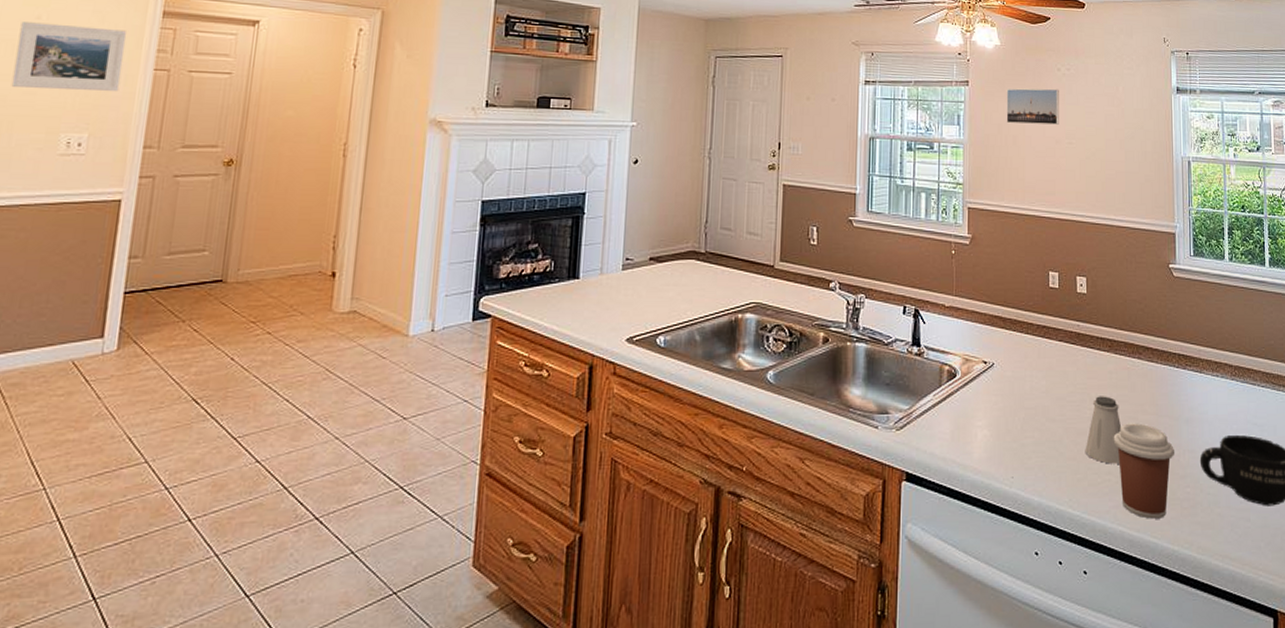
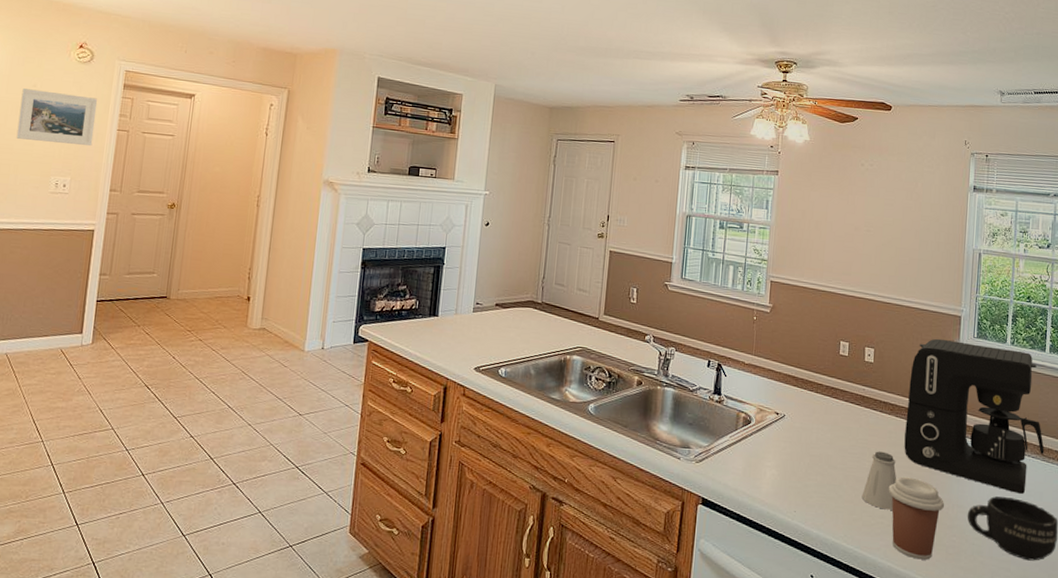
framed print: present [1006,88,1059,125] -> none [810,179,862,214]
coffee maker: none [1126,260,1274,430] -> present [904,338,1045,494]

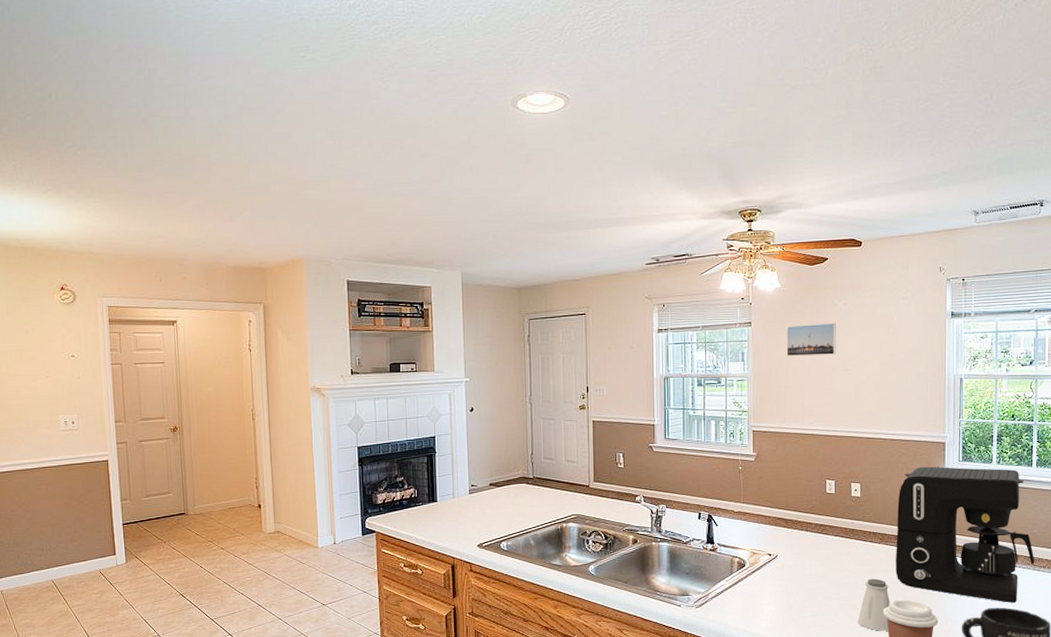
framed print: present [16,88,98,147] -> none [17,335,91,384]
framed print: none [810,179,862,214] -> present [786,322,836,357]

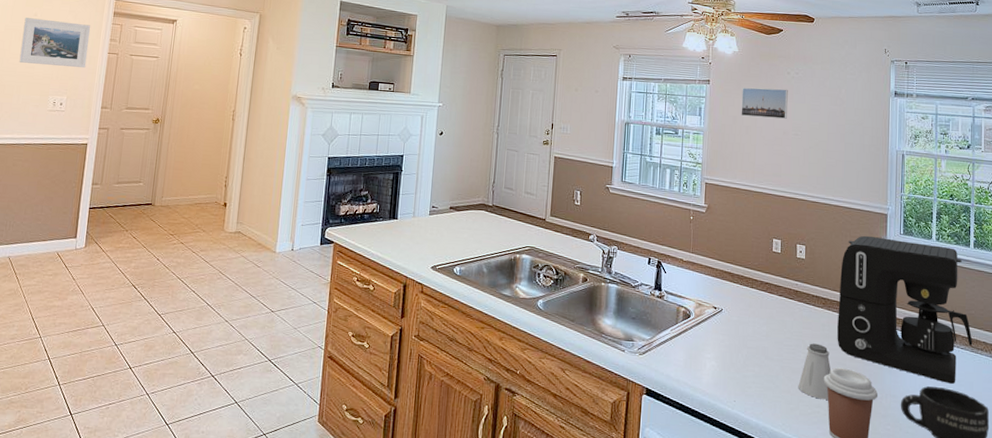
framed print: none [17,335,91,384] -> present [19,18,91,69]

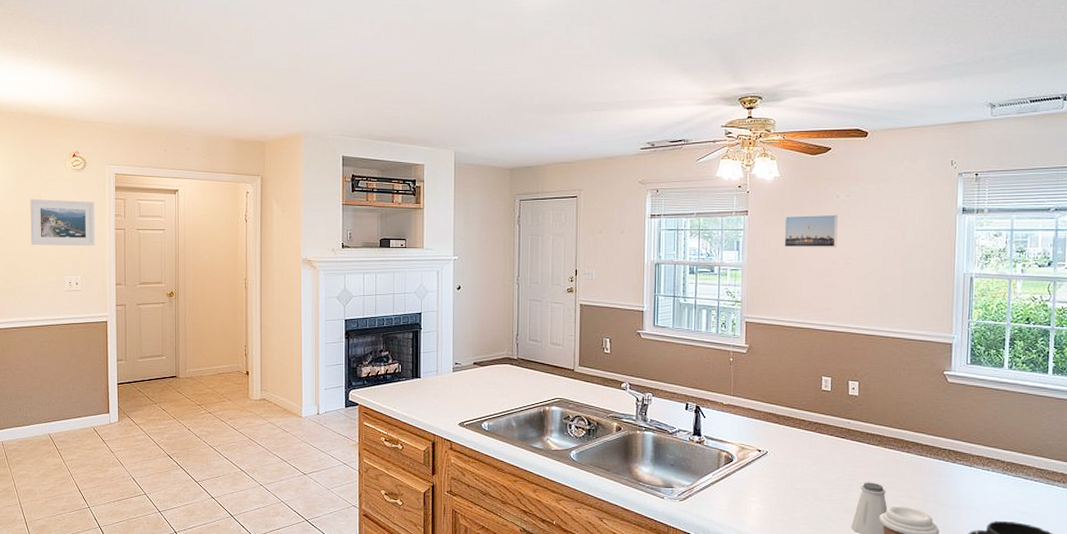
coffee maker: present [837,235,973,384] -> none [894,367,1049,517]

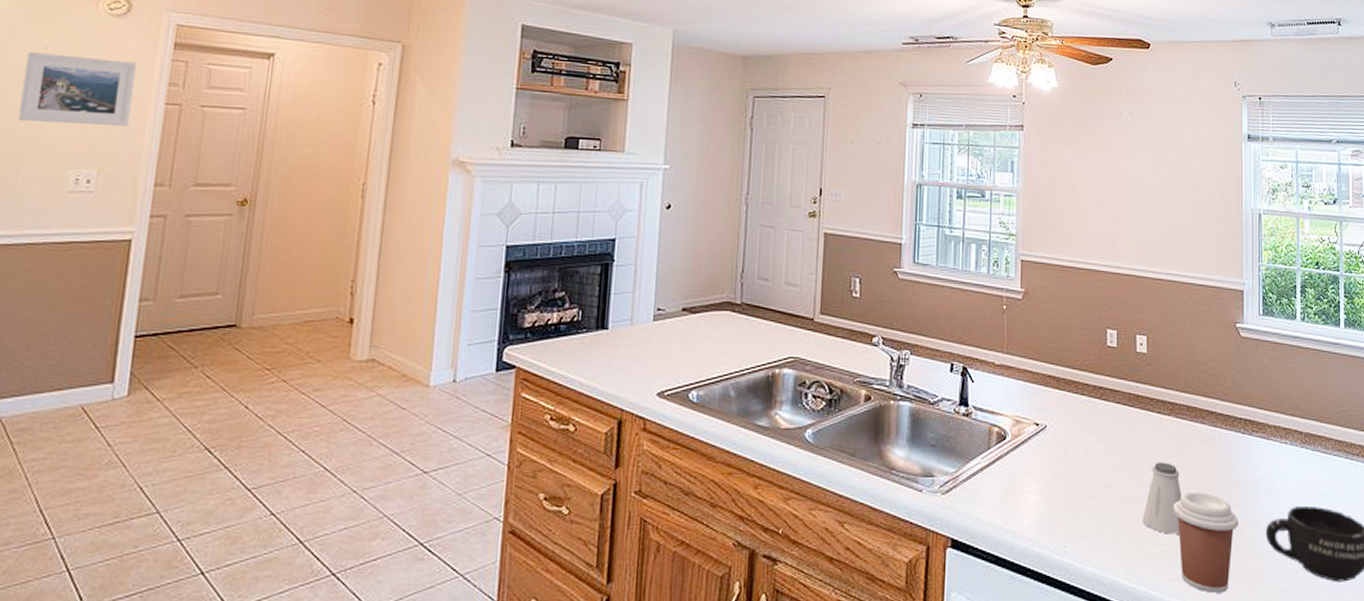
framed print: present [784,214,838,248] -> none [1063,133,1121,173]

